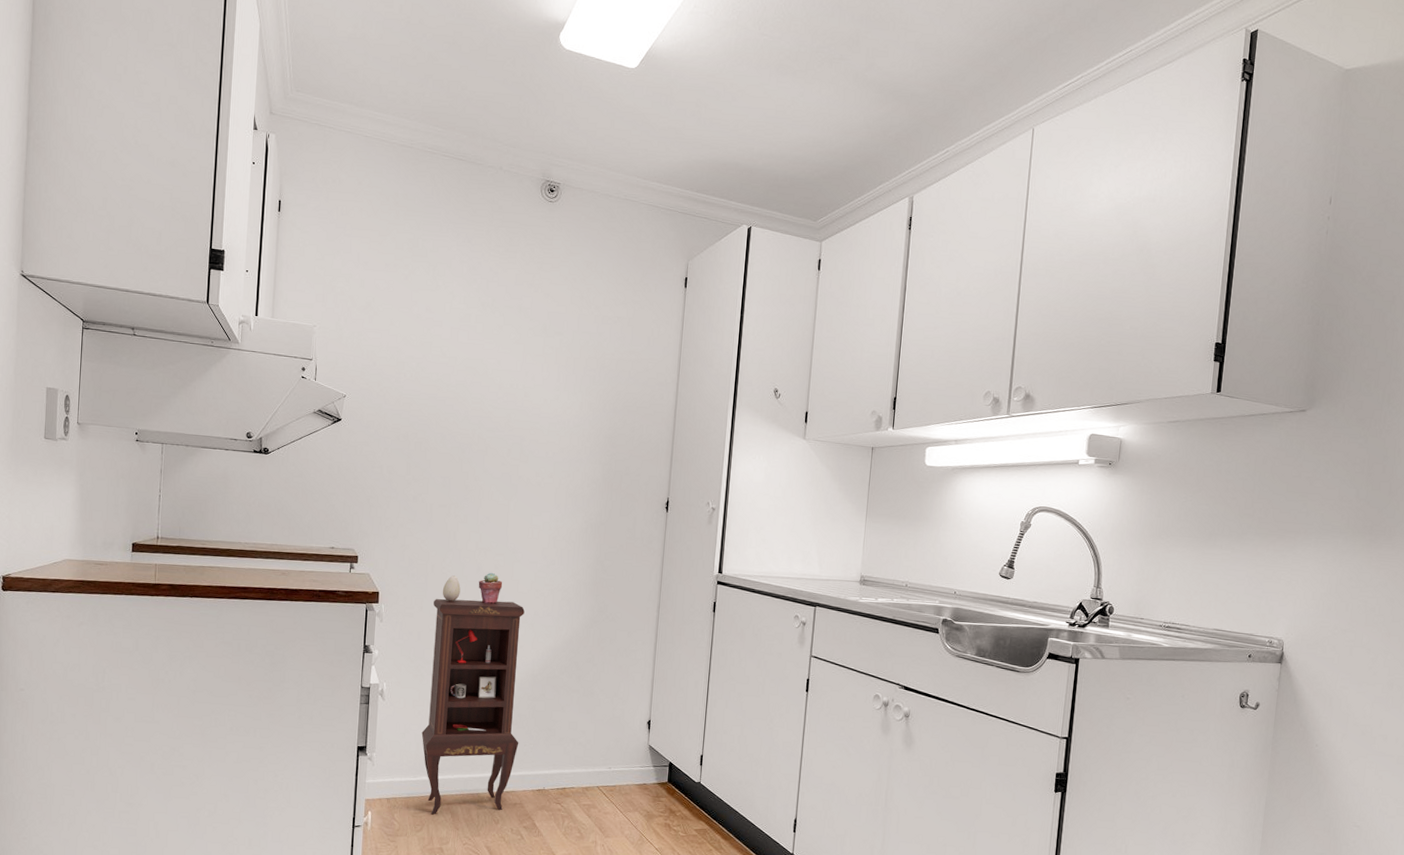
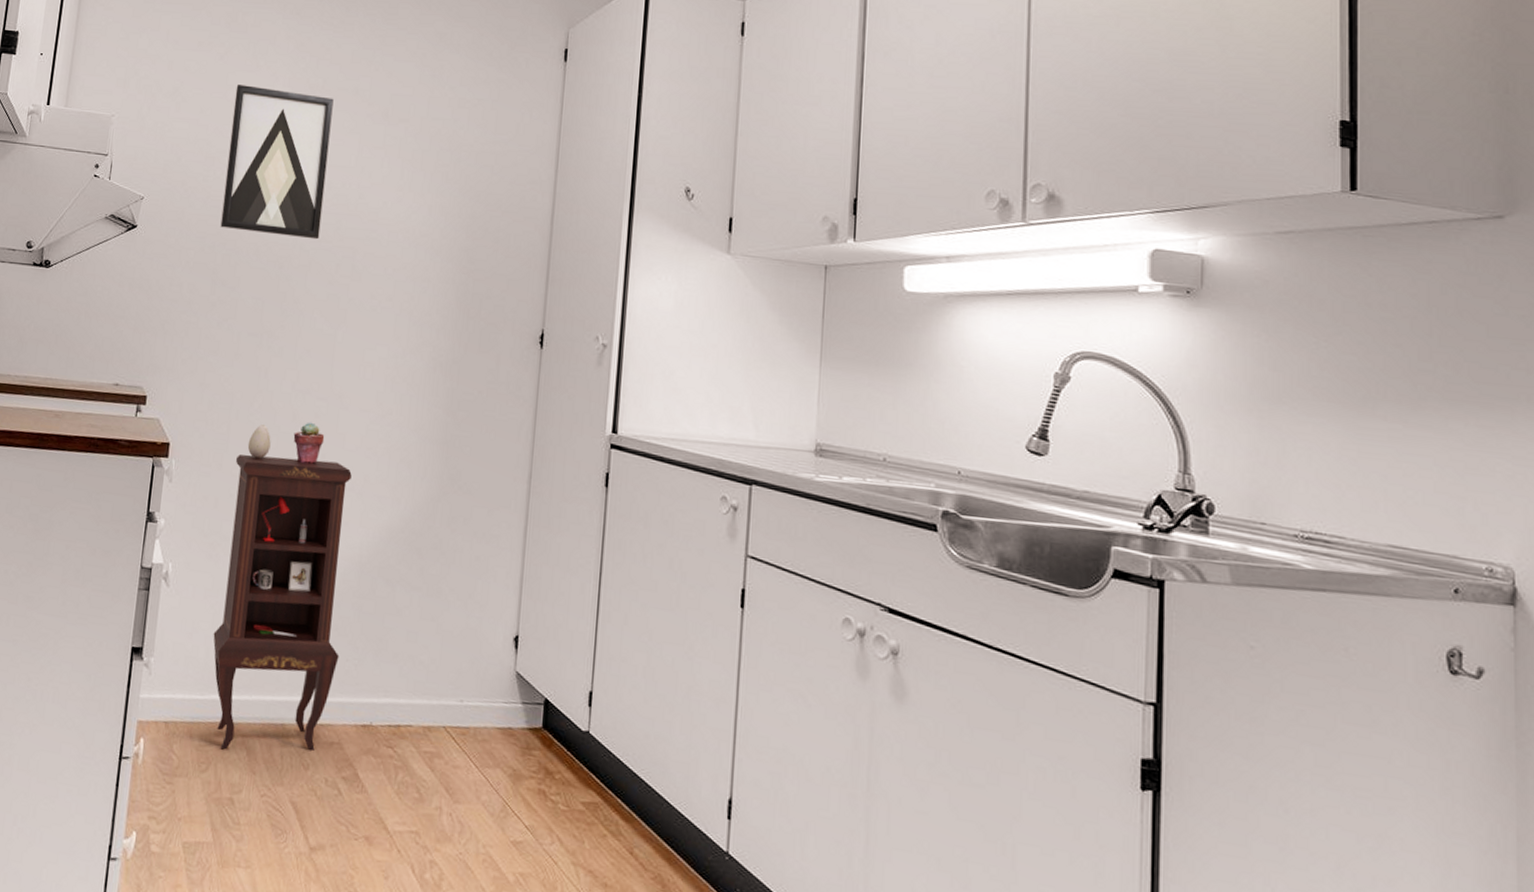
wall art: none [412,301,502,430] -> present [220,85,334,240]

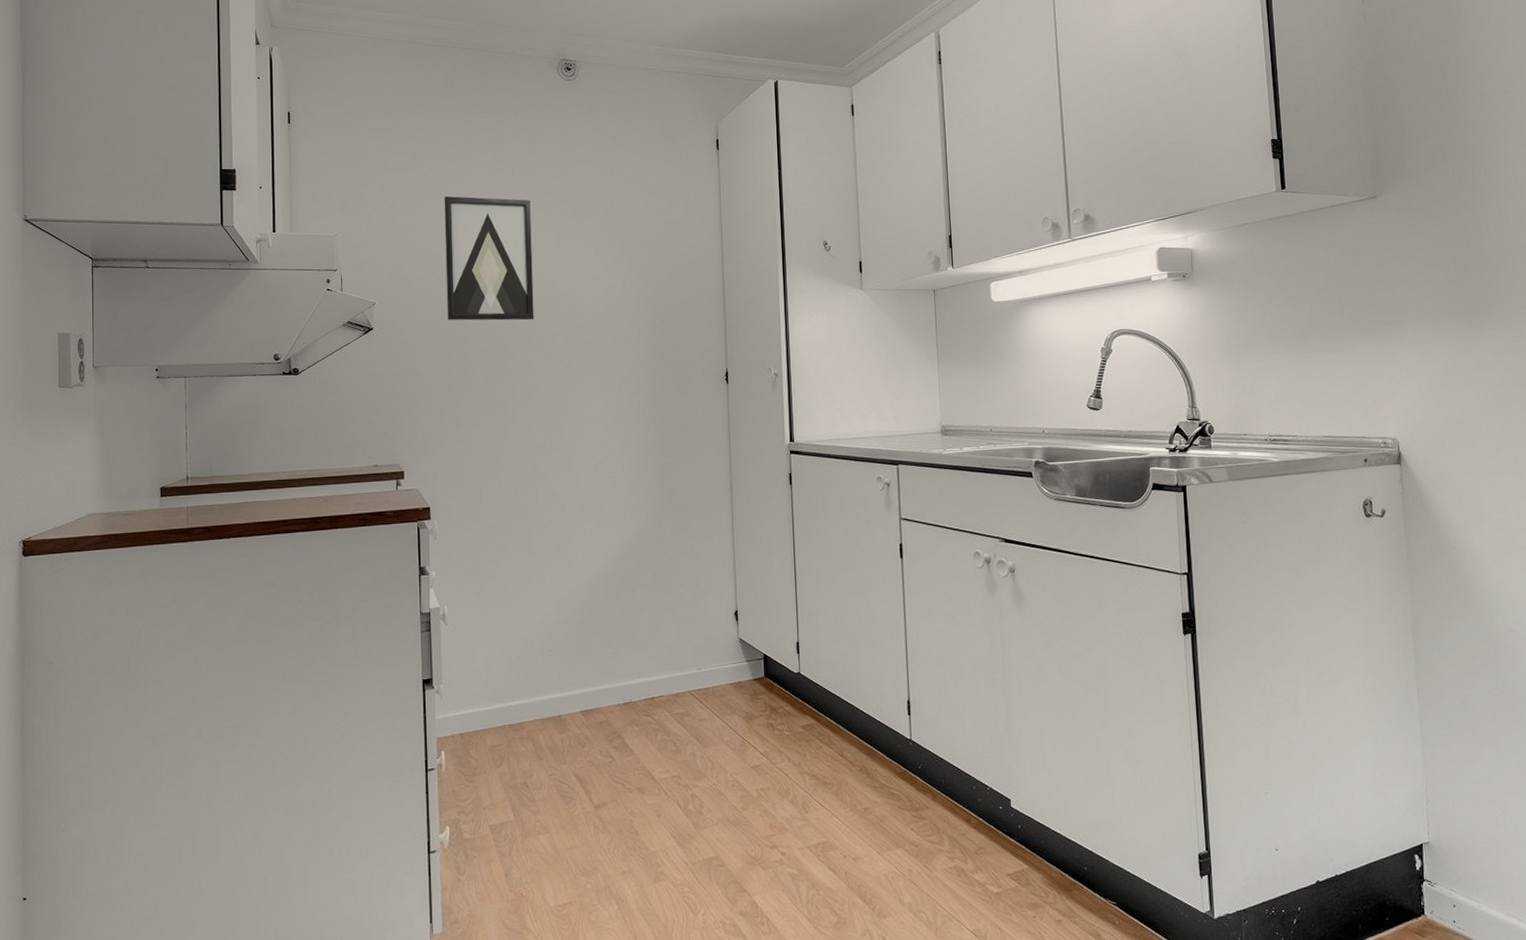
cabinet: present [213,454,352,752] -> none [490,500,598,746]
decorative egg: present [247,424,271,459] -> none [497,479,517,508]
potted succulent: present [293,422,325,464] -> none [535,471,562,506]

